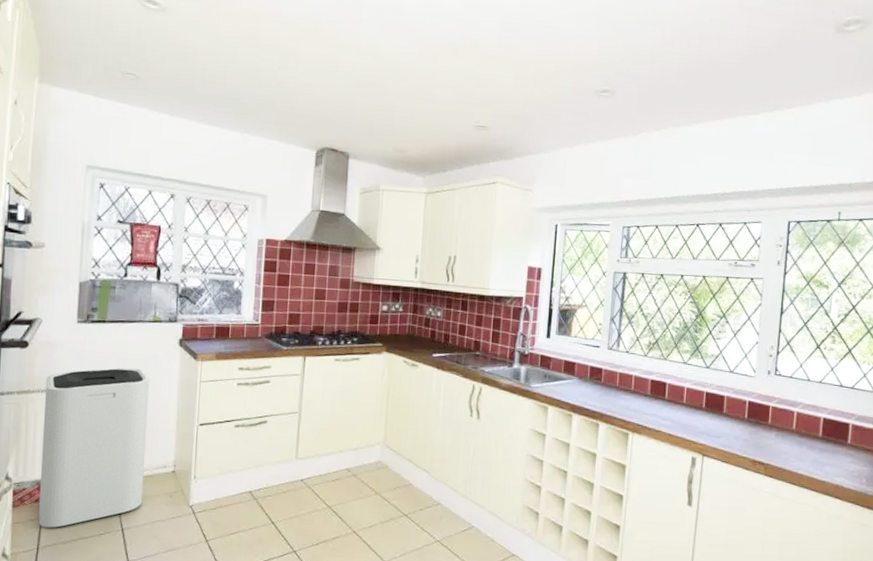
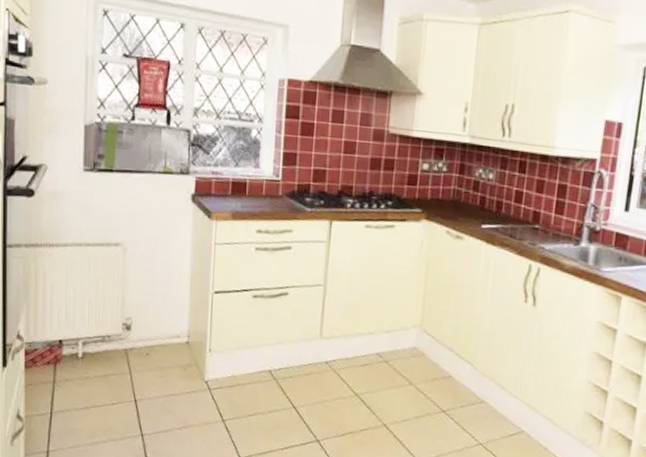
trash can: present [38,367,150,528] -> none [51,223,161,394]

